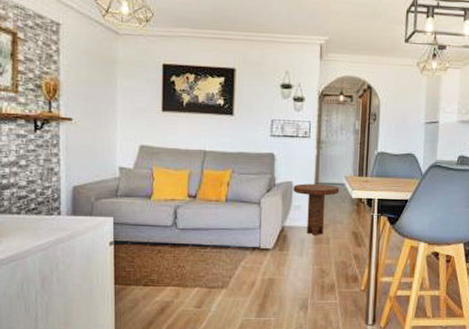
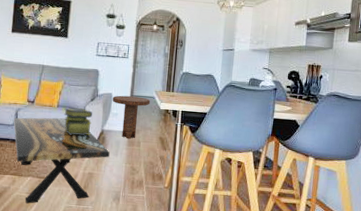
coffee table: none [172,214,293,319] -> present [13,117,110,204]
stack of books: none [234,202,269,234] -> present [64,108,92,135]

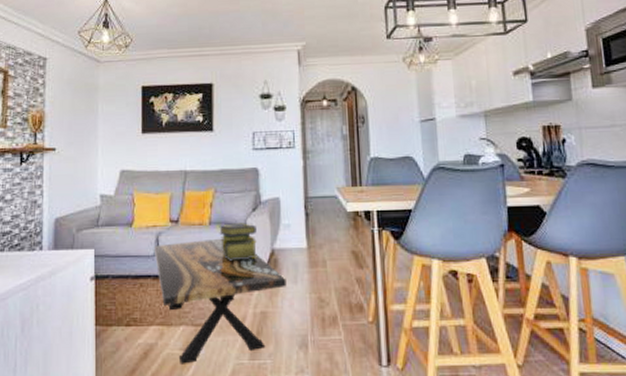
side table: present [112,95,151,139] -> none [280,198,333,257]

